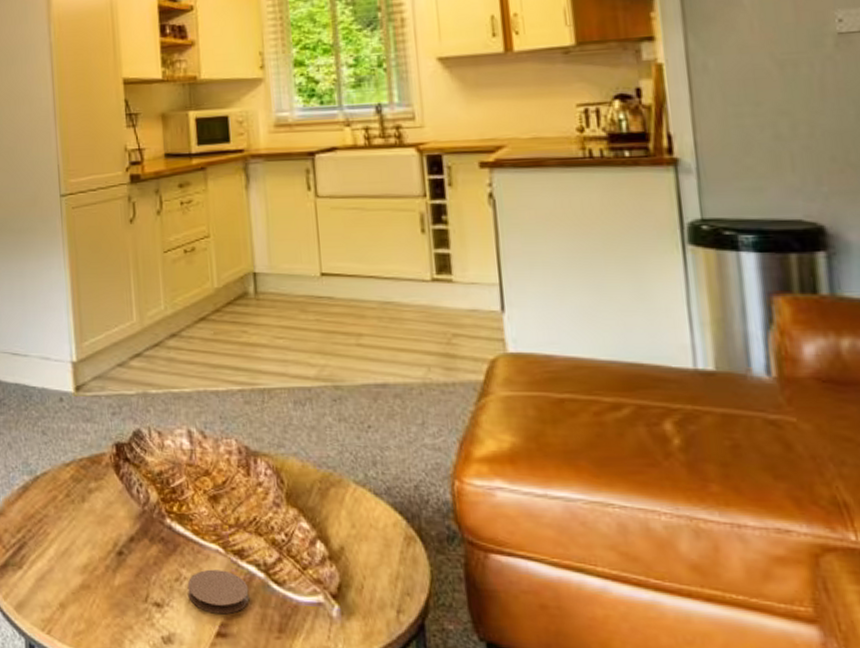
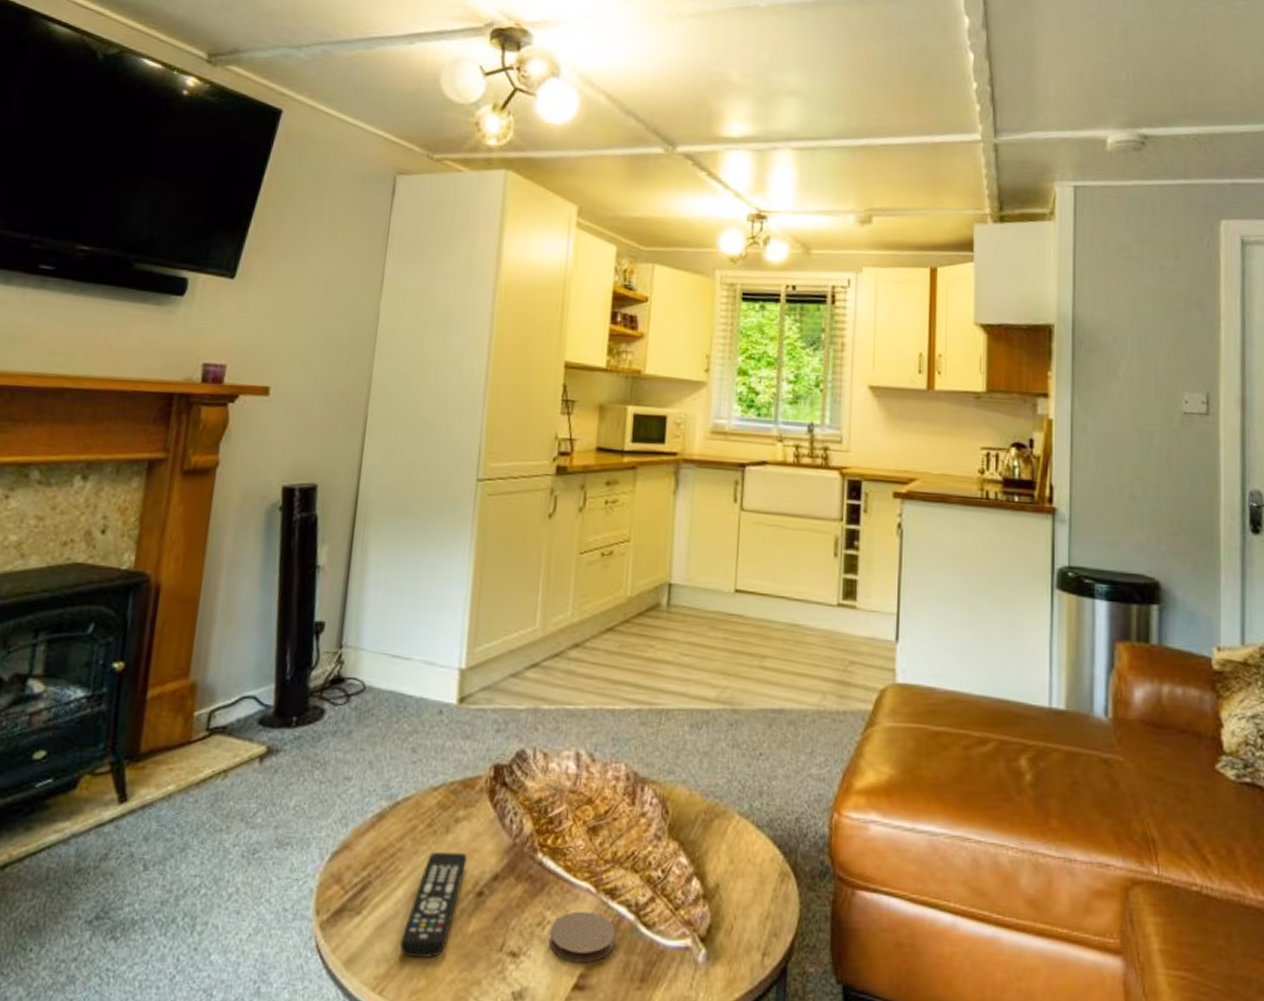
remote control: none [58,517,104,606] -> present [400,851,467,958]

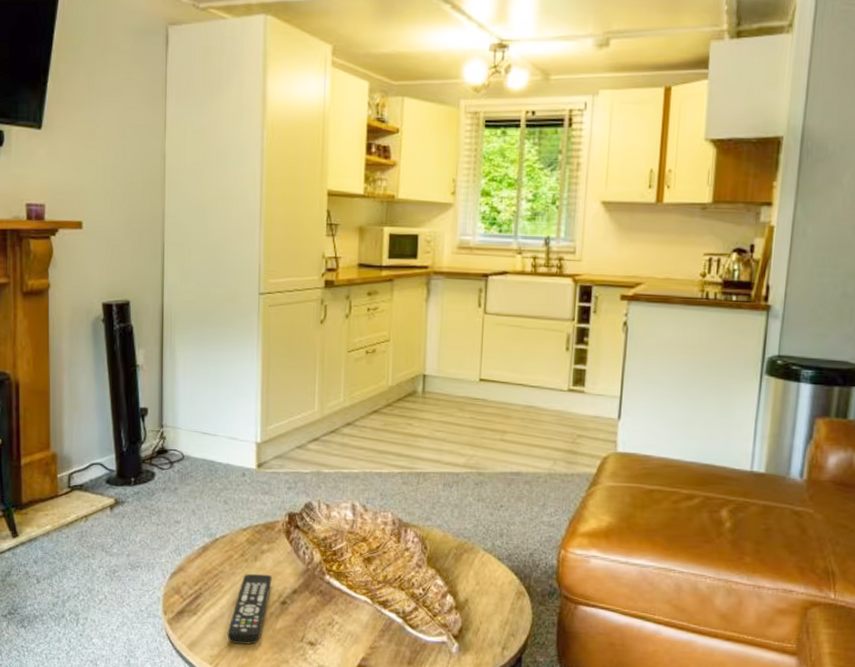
coaster: present [549,911,616,964] -> none [338,616,388,651]

